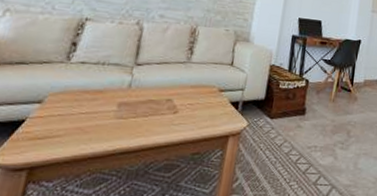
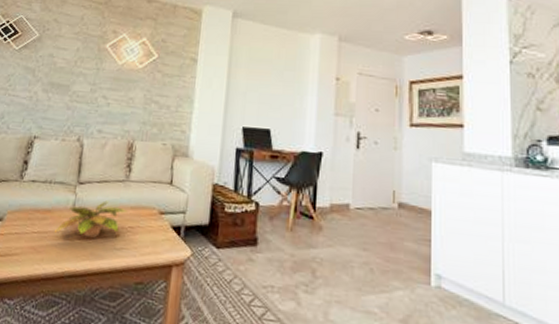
plant: none [106,81,187,117] -> present [55,200,127,239]

